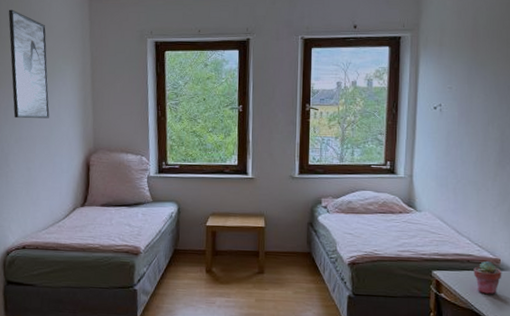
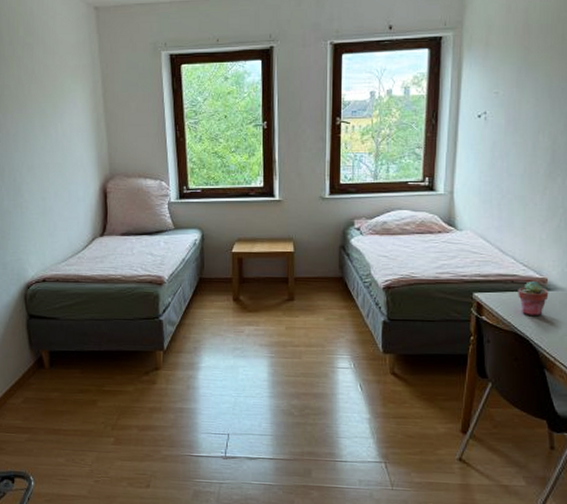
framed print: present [8,9,50,119] -> none [9,25,62,145]

